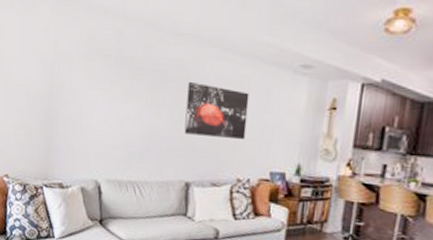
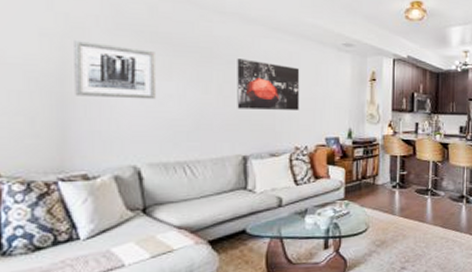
wall art: none [58,64,119,121] -> present [74,39,156,100]

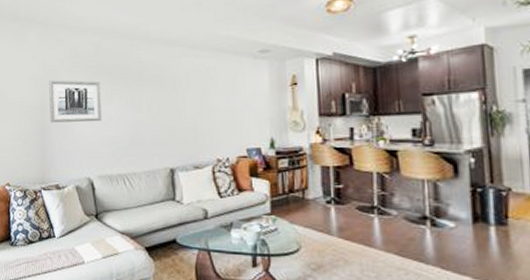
wall art: present [237,59,300,110] -> none [162,78,219,125]

